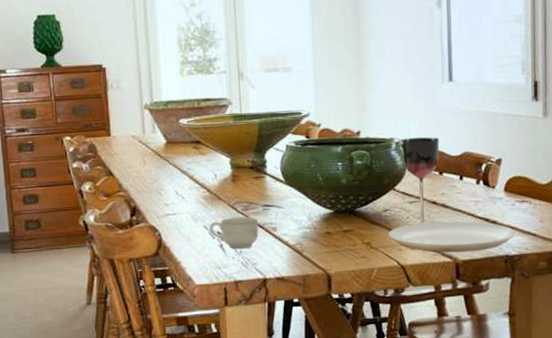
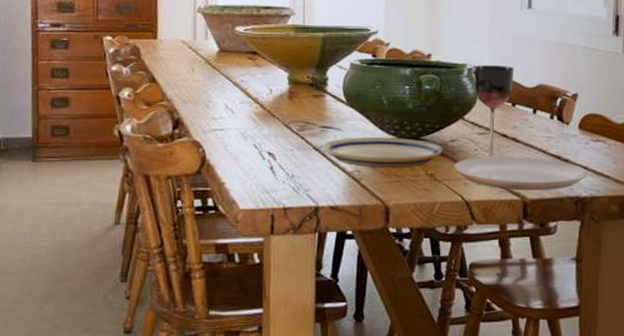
cup: present [209,216,259,249] -> none [260,137,315,172]
plate: none [266,211,377,240] -> present [323,137,443,168]

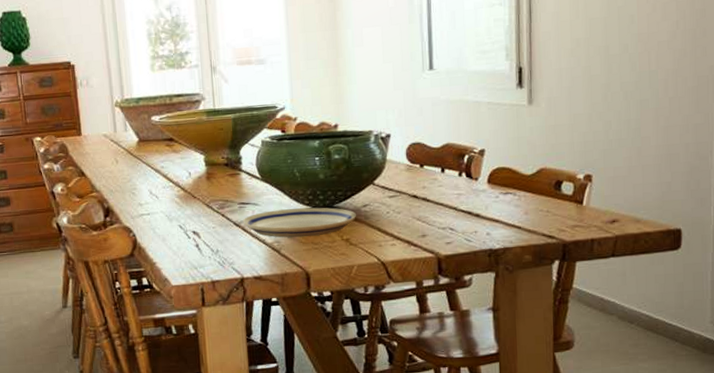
plate: present [453,156,589,191] -> none [367,215,500,248]
wineglass: present [474,65,514,158] -> none [381,128,420,219]

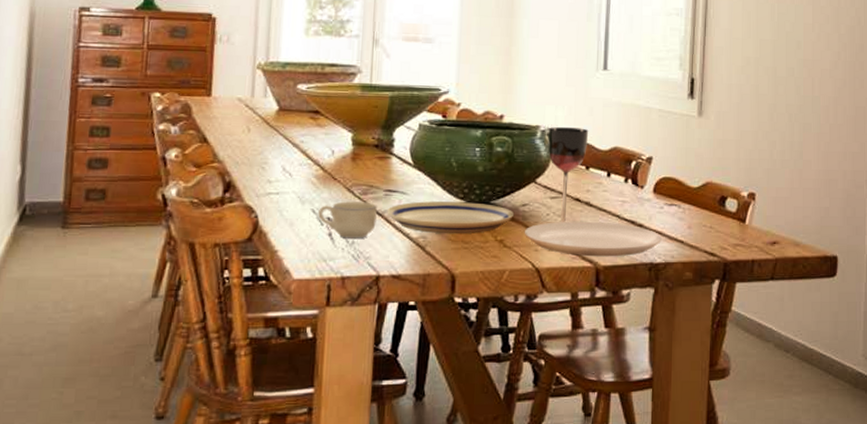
cup: none [185,215,235,248] -> present [318,201,378,238]
plate: none [367,215,500,248] -> present [524,221,663,257]
wineglass: none [381,128,420,219] -> present [548,127,589,223]

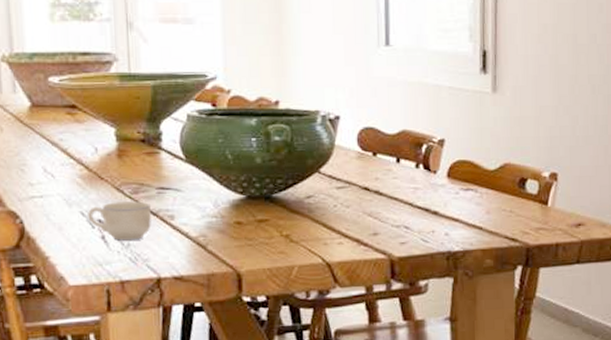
plate: present [387,201,514,233] -> none [161,196,298,231]
plate: present [524,221,663,257] -> none [311,211,460,248]
wineglass: present [548,127,589,223] -> none [329,111,374,214]

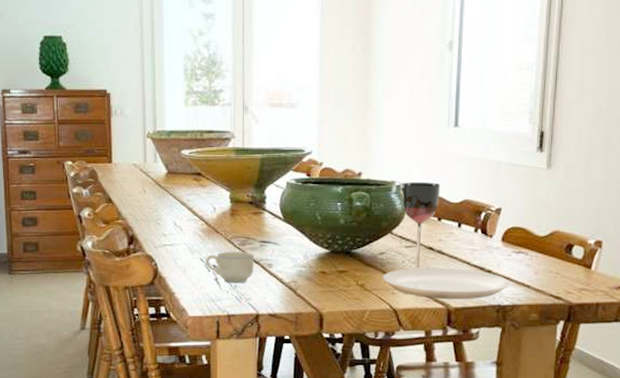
plate: none [311,211,460,248] -> present [382,267,510,300]
wineglass: none [329,111,374,214] -> present [402,182,441,270]

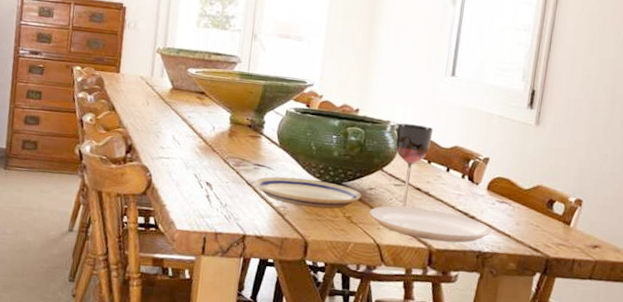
cup: present [206,251,255,283] -> none [199,170,248,202]
plate: none [262,251,372,279] -> present [255,176,361,209]

